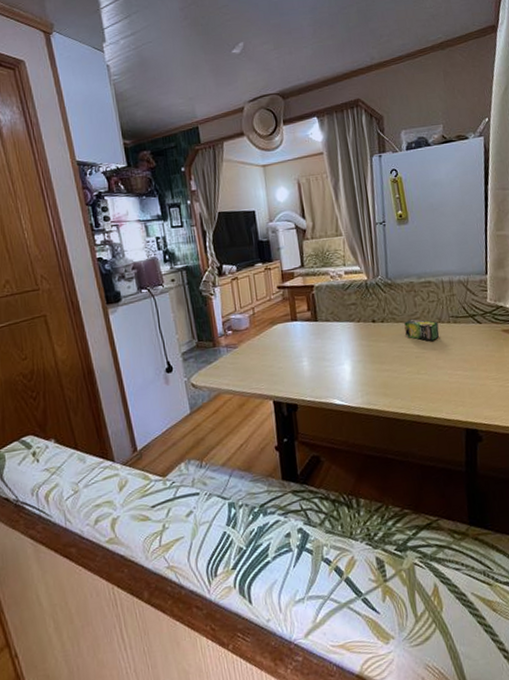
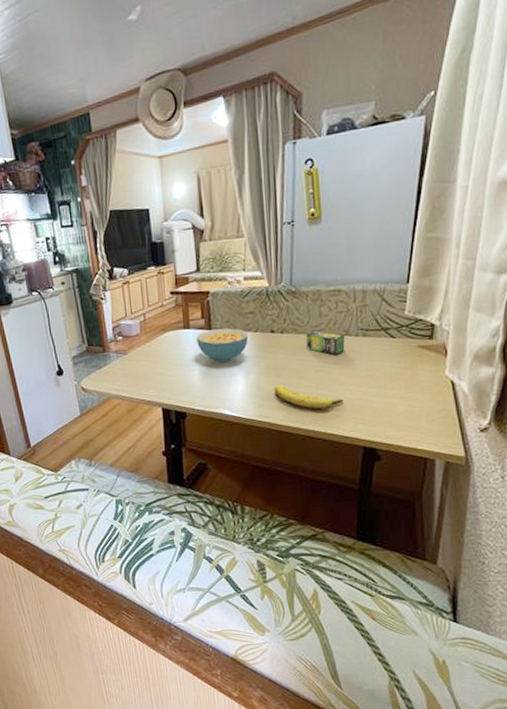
cereal bowl: none [304,319,353,353] -> present [196,328,249,363]
banana: none [379,371,444,395] -> present [274,384,345,410]

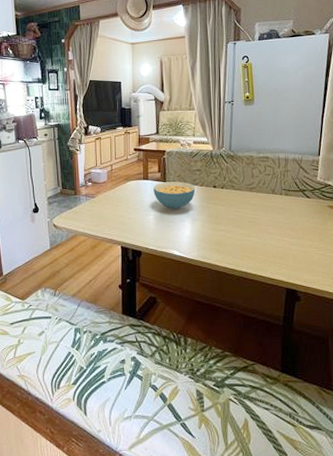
banana: present [274,384,345,410] -> none [215,231,271,254]
tea box: present [305,330,345,356] -> none [240,188,272,210]

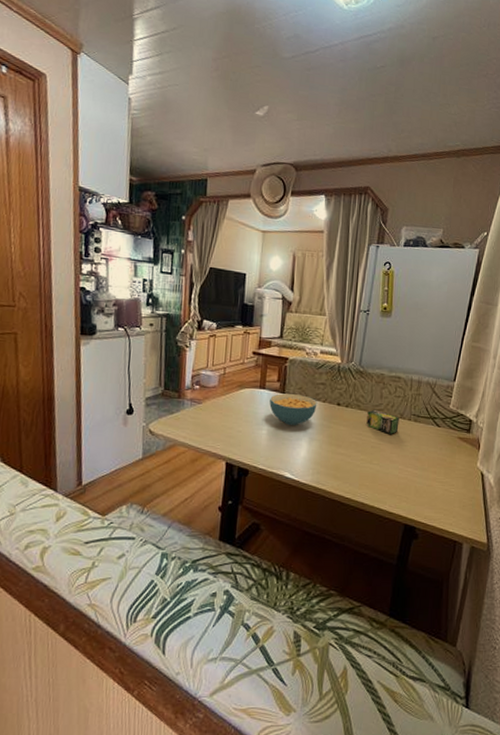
tea box: none [240,188,272,210] -> present [365,409,399,435]

